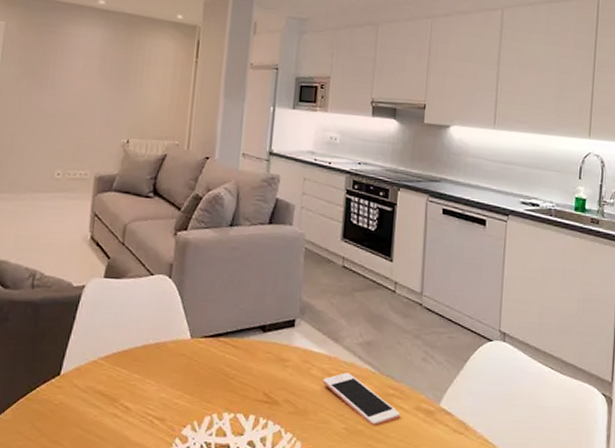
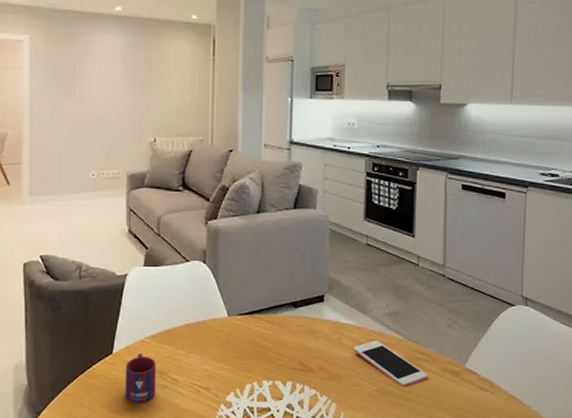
mug: none [69,375,108,434] -> present [124,353,157,403]

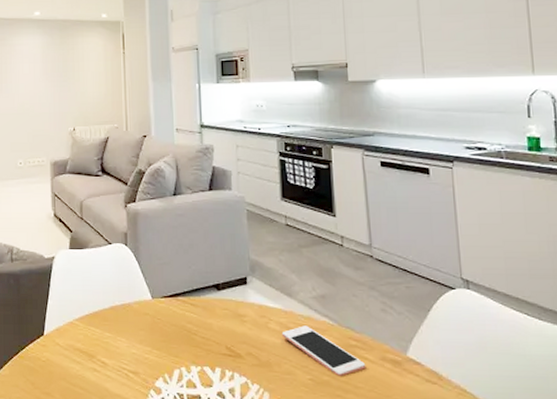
mug: present [124,353,157,403] -> none [56,335,87,387]

